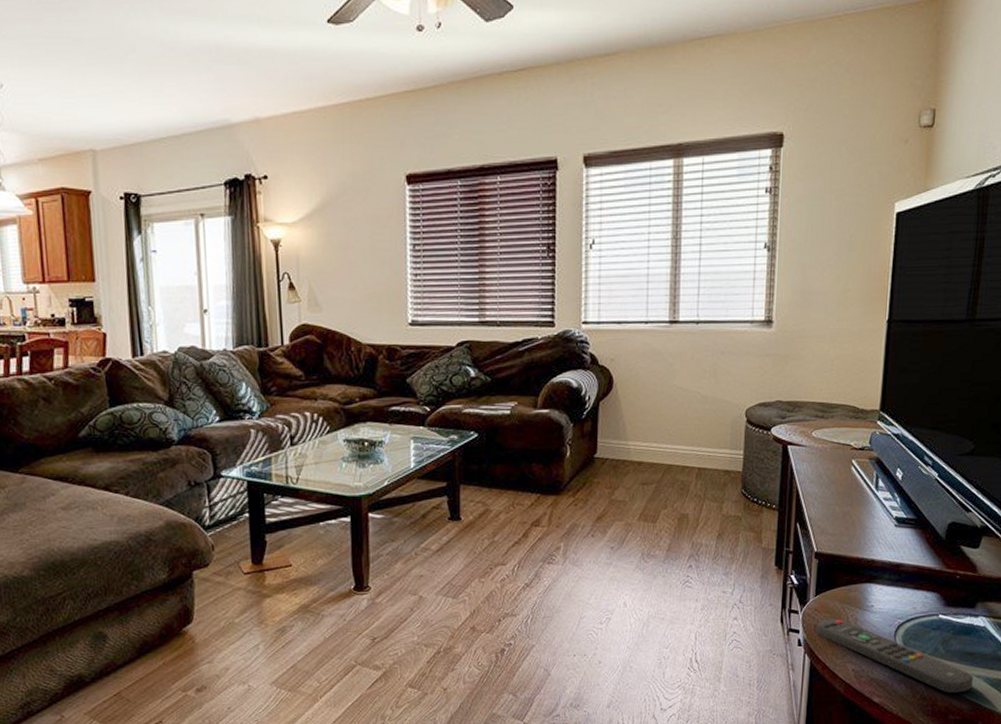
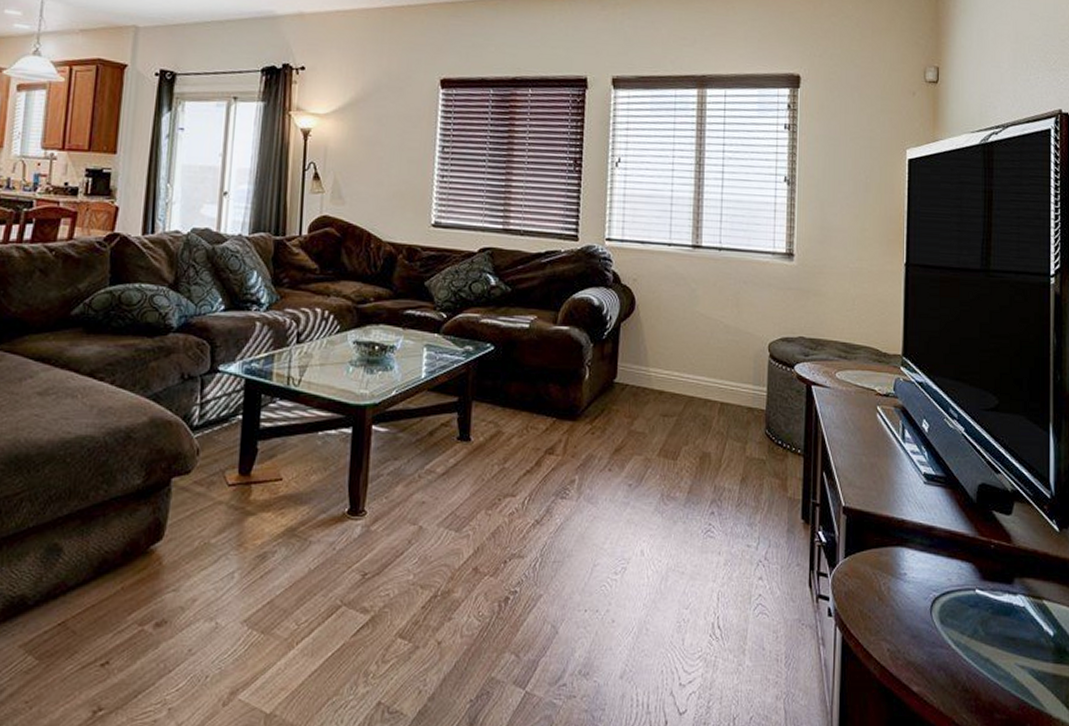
remote control: present [816,618,973,694] -> none [847,586,1017,686]

